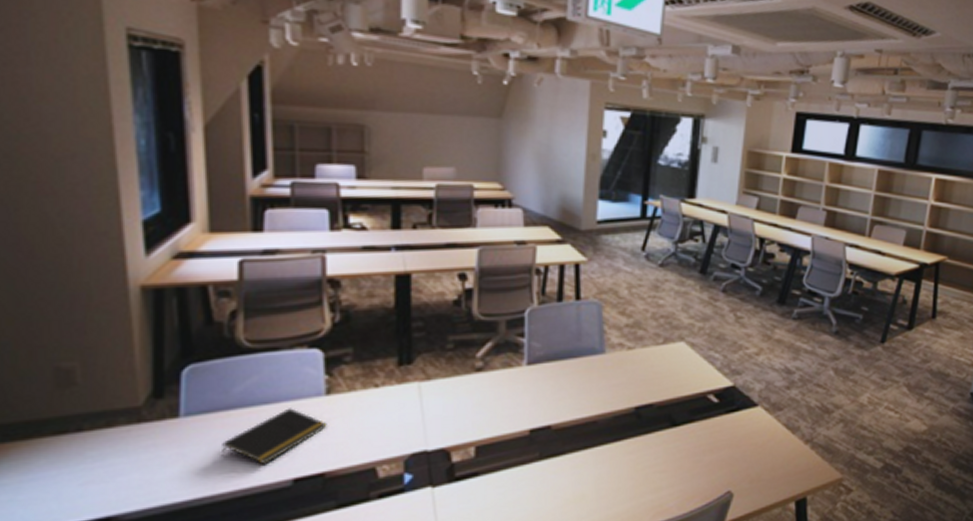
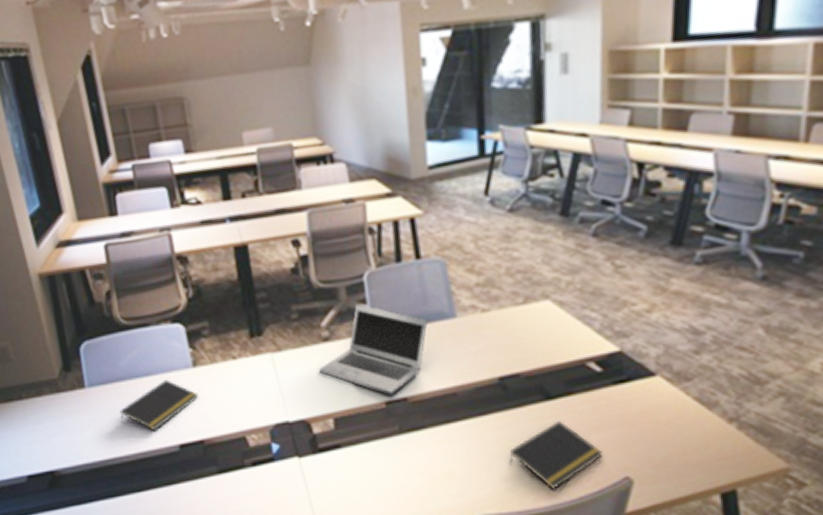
laptop: none [468,337,579,423] -> present [319,303,428,395]
notepad: none [636,444,712,505] -> present [509,420,603,489]

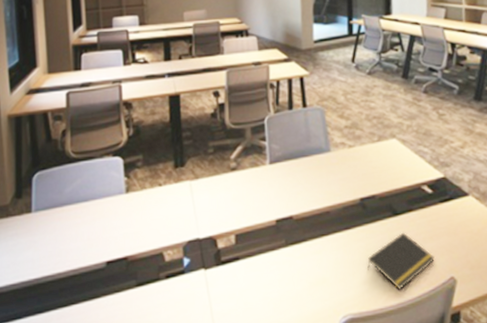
notepad: present [120,379,199,430] -> none [59,204,128,249]
laptop: present [319,303,428,395] -> none [227,141,310,214]

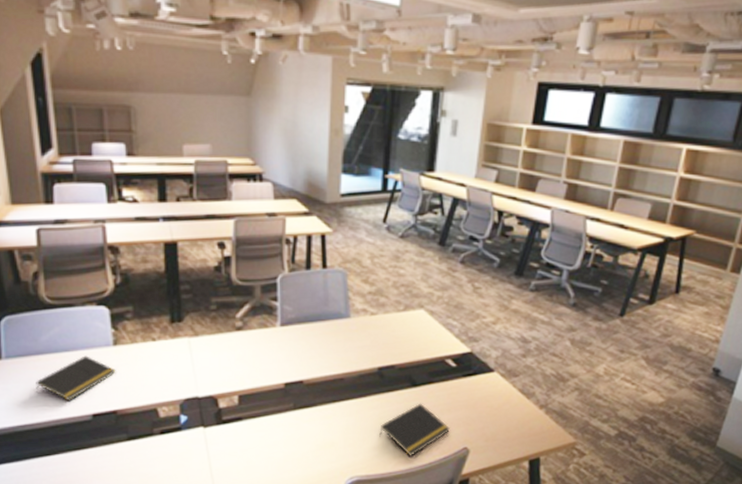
notepad: none [59,204,128,249] -> present [36,355,116,400]

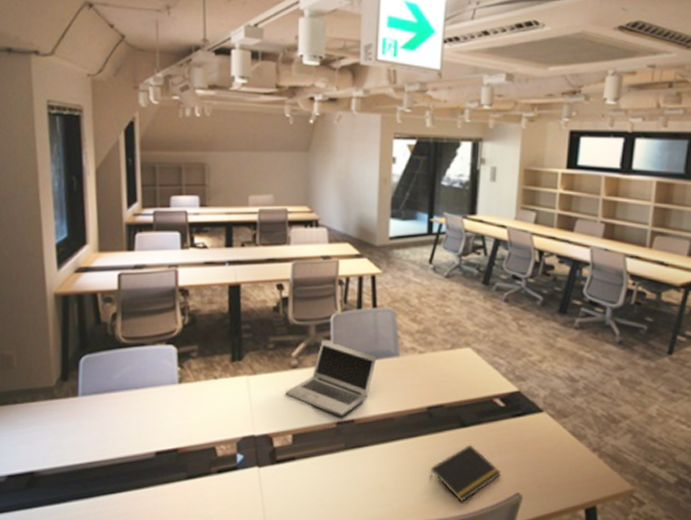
notepad: present [36,355,116,400] -> none [106,393,180,438]
laptop: none [230,300,327,378] -> present [286,339,377,417]

